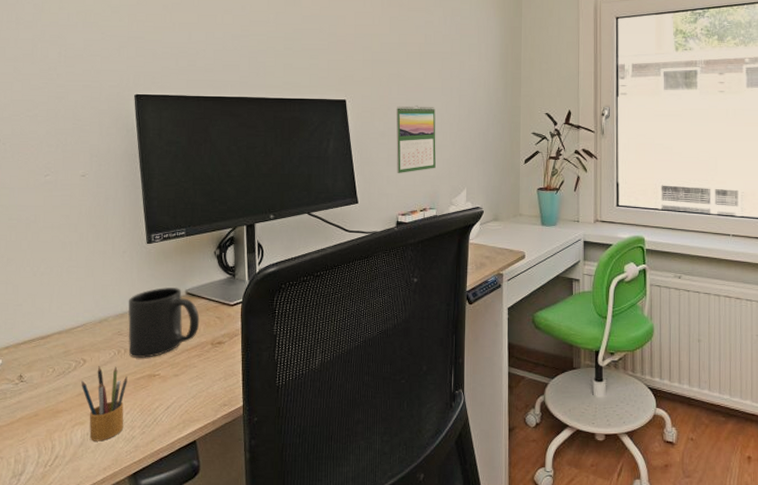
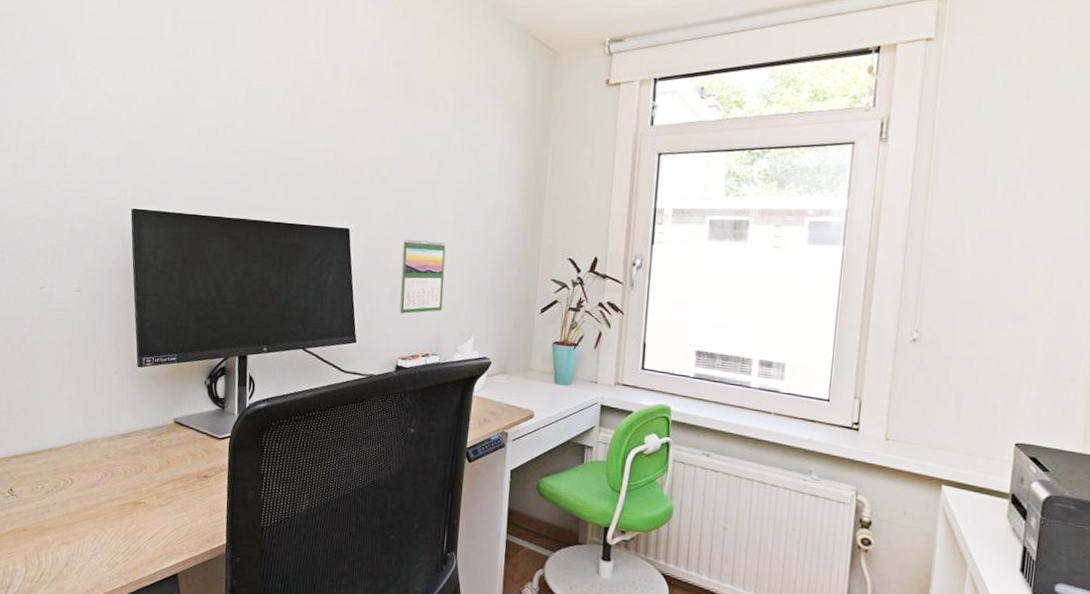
pencil box: present [81,366,128,441] -> none [68,487,114,564]
mug: present [128,287,200,358] -> none [115,413,187,485]

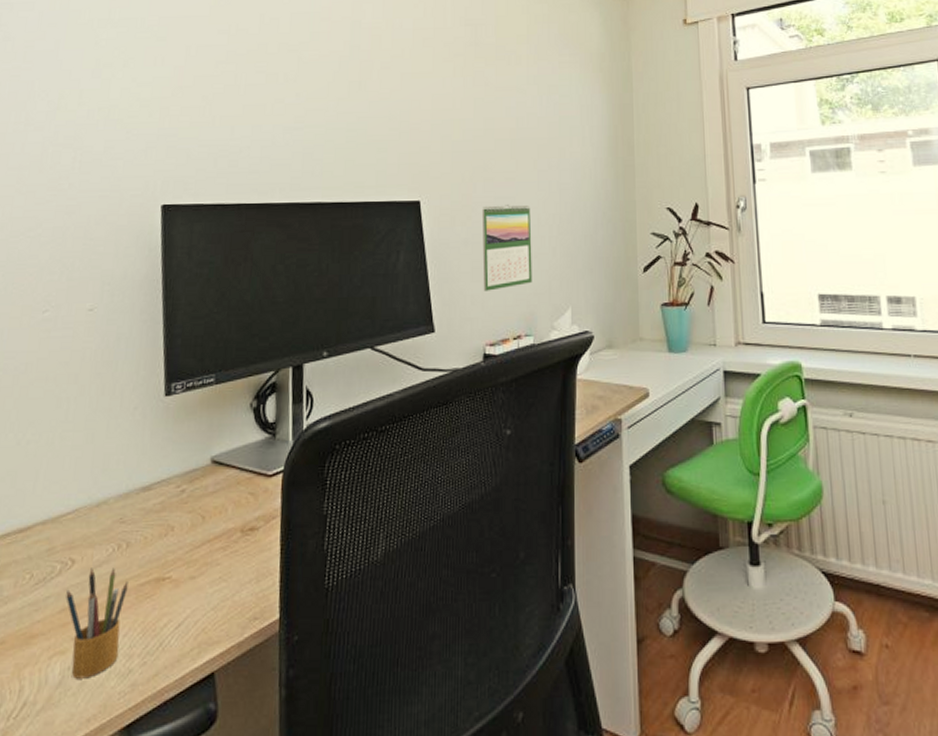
pencil box: none [68,487,114,564] -> present [66,568,128,679]

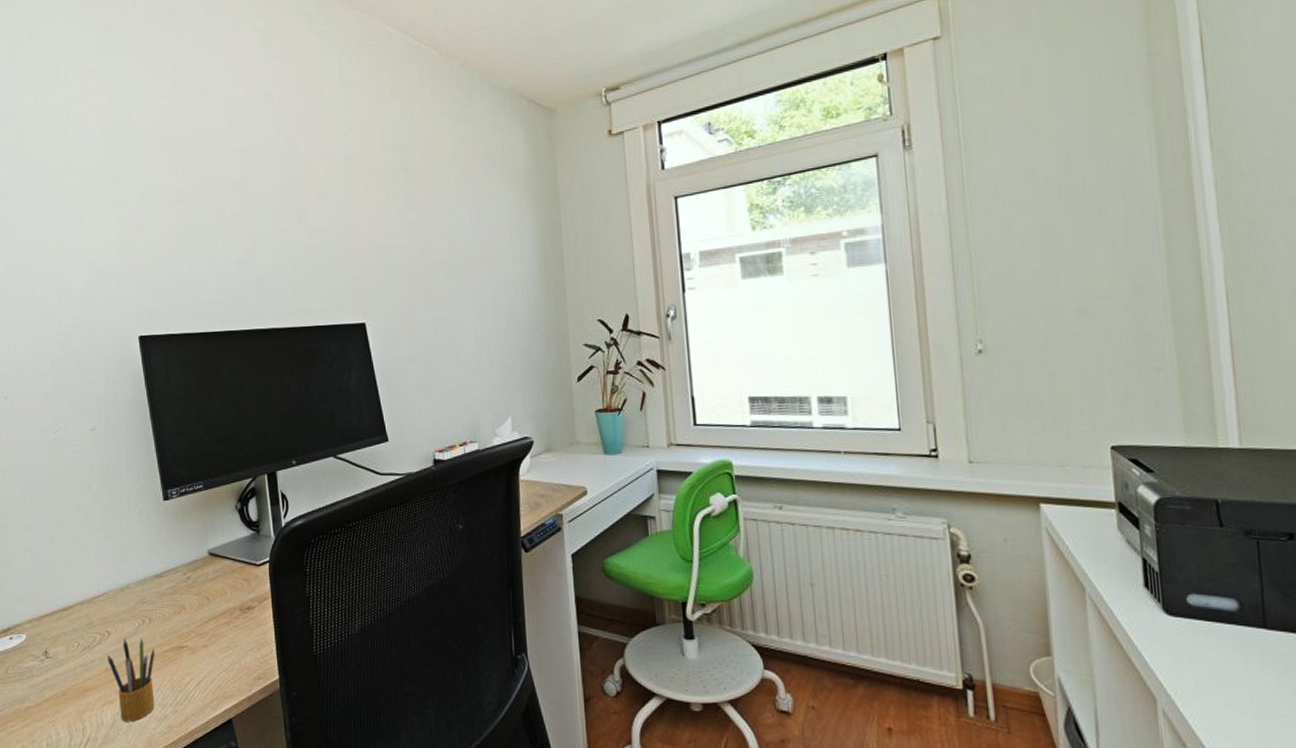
calendar: present [481,205,532,291] -> none [422,323,473,403]

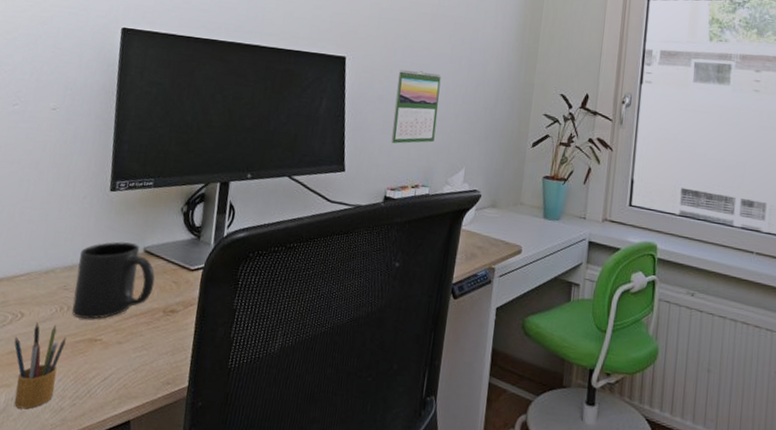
mug: none [148,548,226,628] -> present [71,241,155,319]
calendar: none [422,323,473,403] -> present [391,69,441,144]

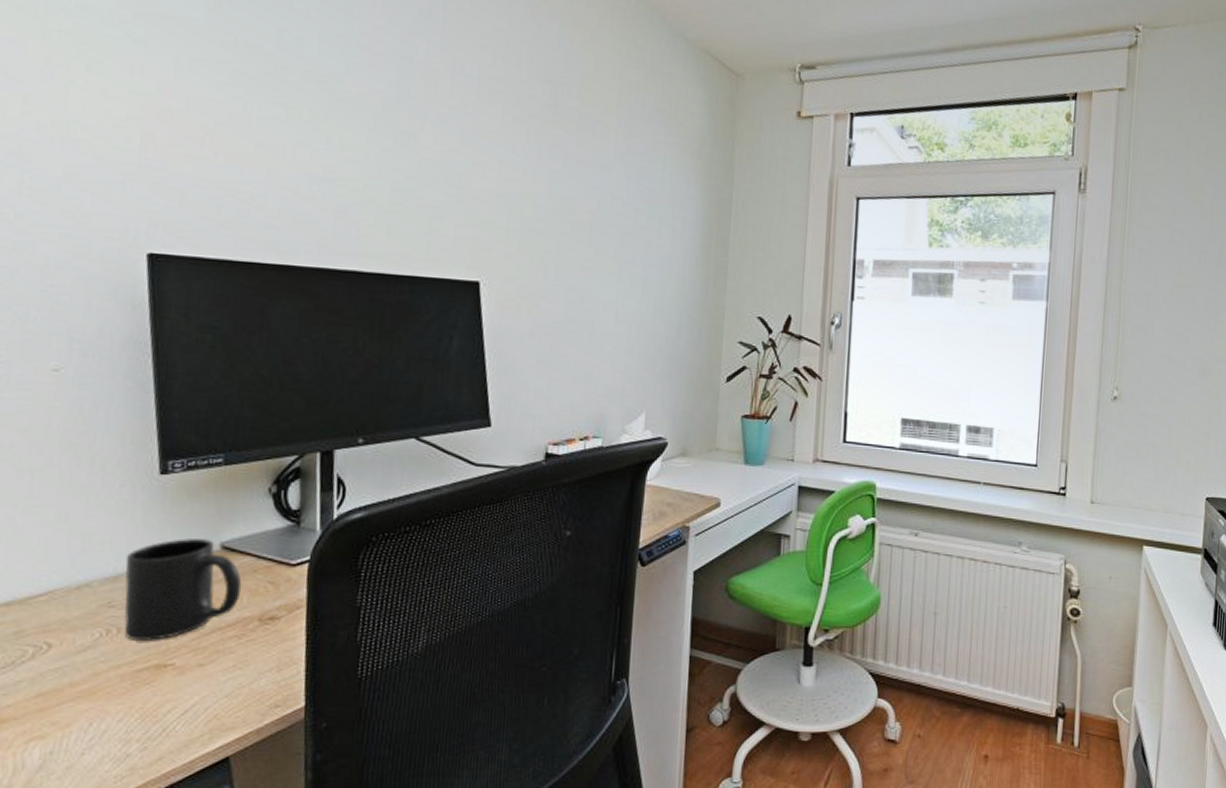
pencil box: present [14,322,66,409] -> none [42,653,121,763]
calendar: present [391,69,441,144] -> none [549,294,608,388]

